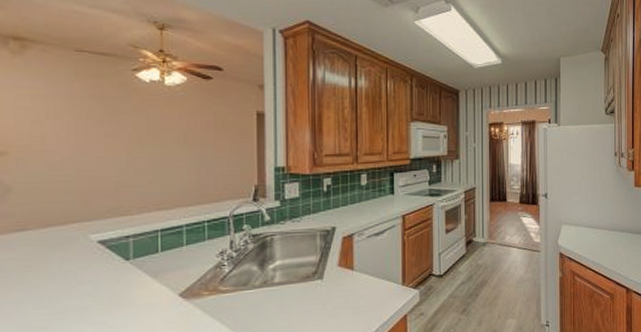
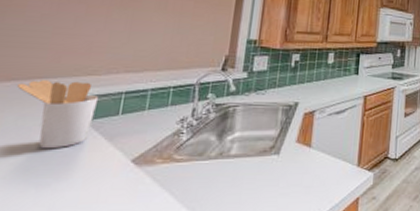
utensil holder: none [55,223,136,290] -> present [18,80,99,149]

